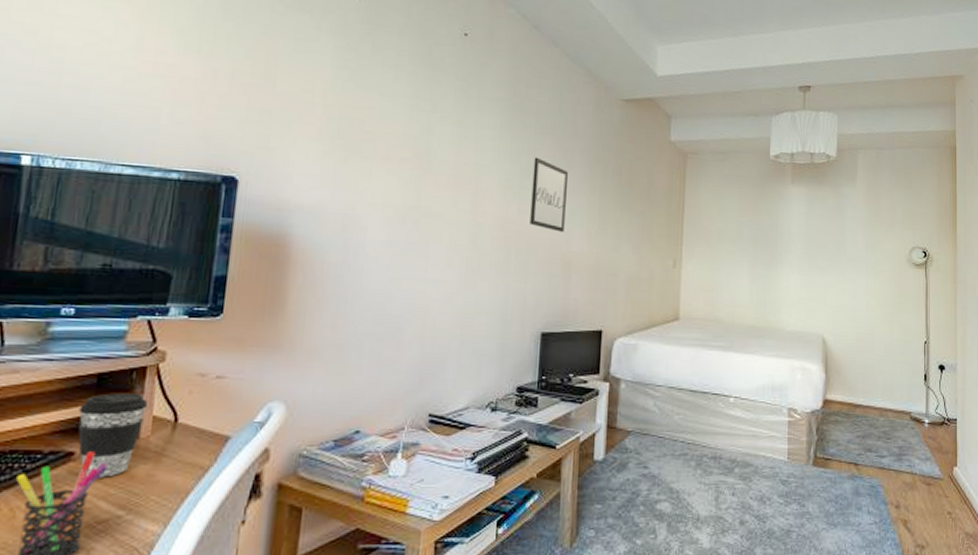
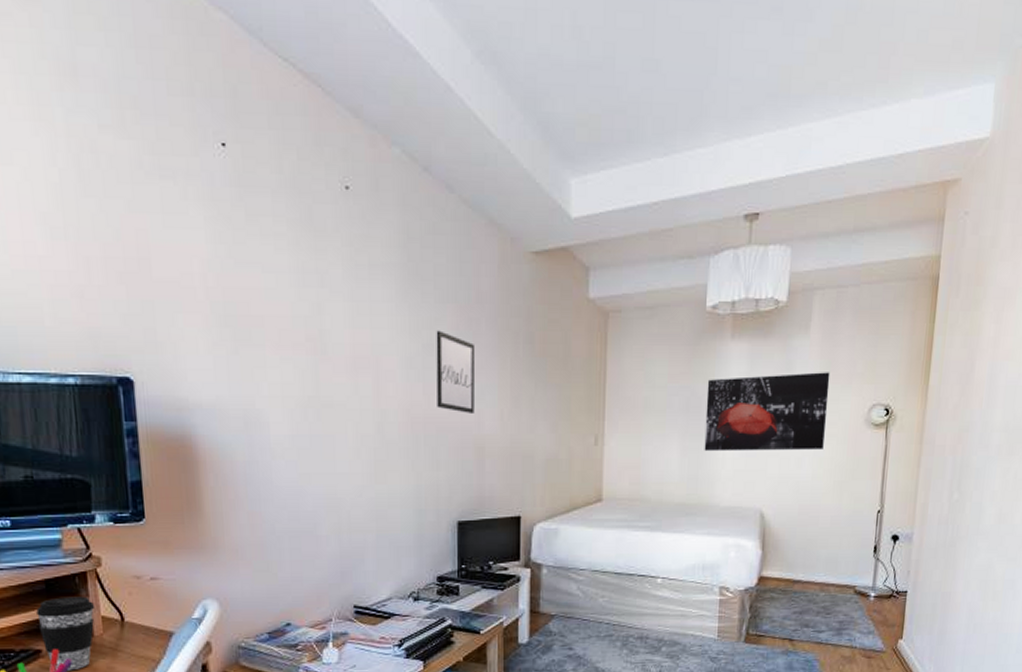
wall art: none [771,216,876,284] -> present [704,372,831,452]

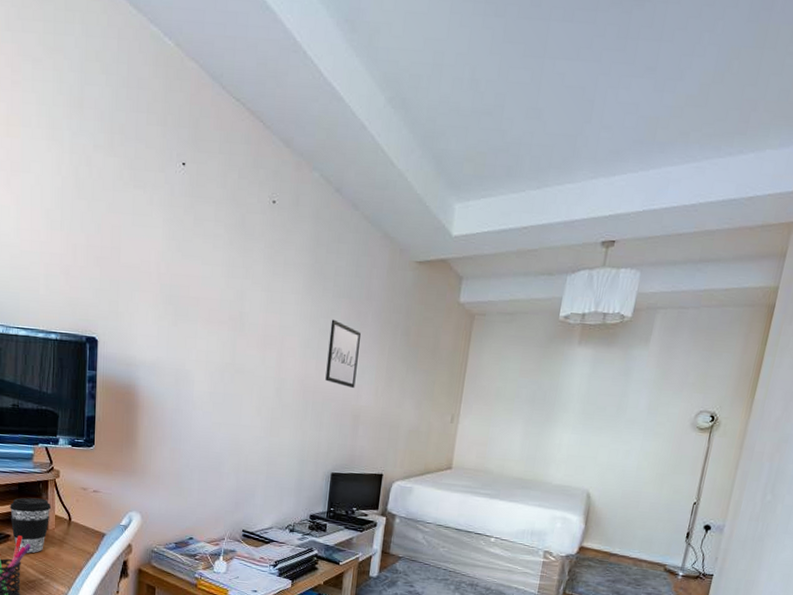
wall art: present [704,372,831,452] -> none [544,377,664,445]

